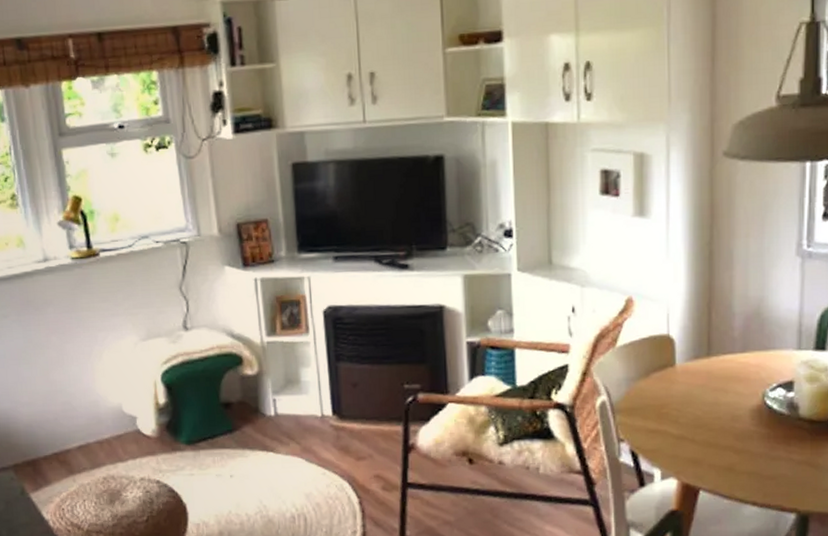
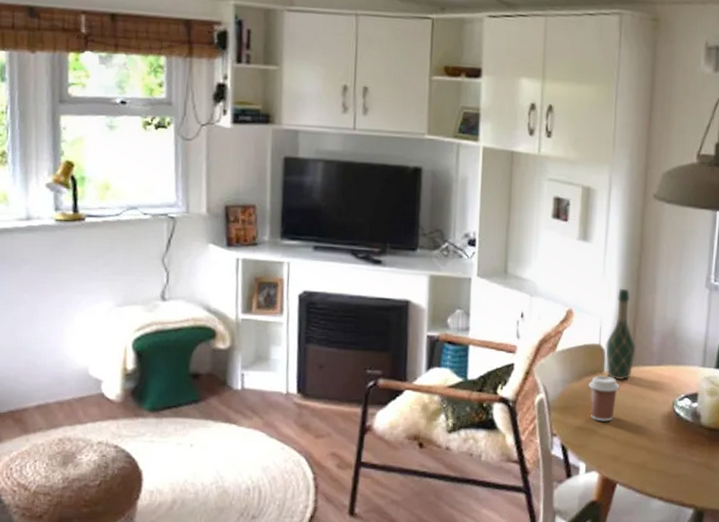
coffee cup: none [657,369,696,422] -> present [588,375,620,422]
wine bottle: none [675,267,714,373] -> present [605,288,637,381]

